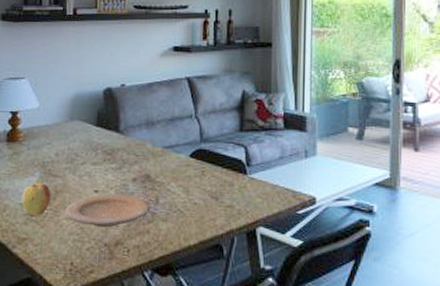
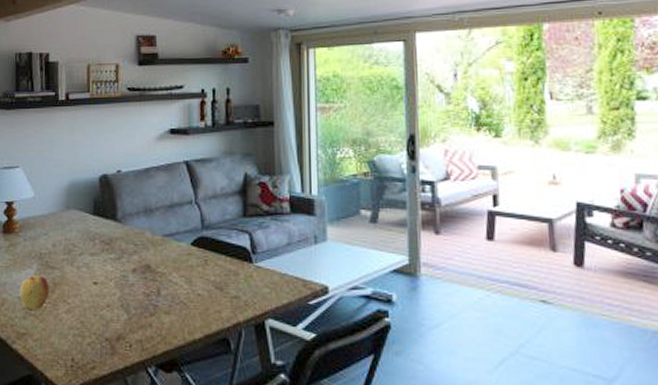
plate: present [65,194,150,228] -> none [64,285,151,322]

